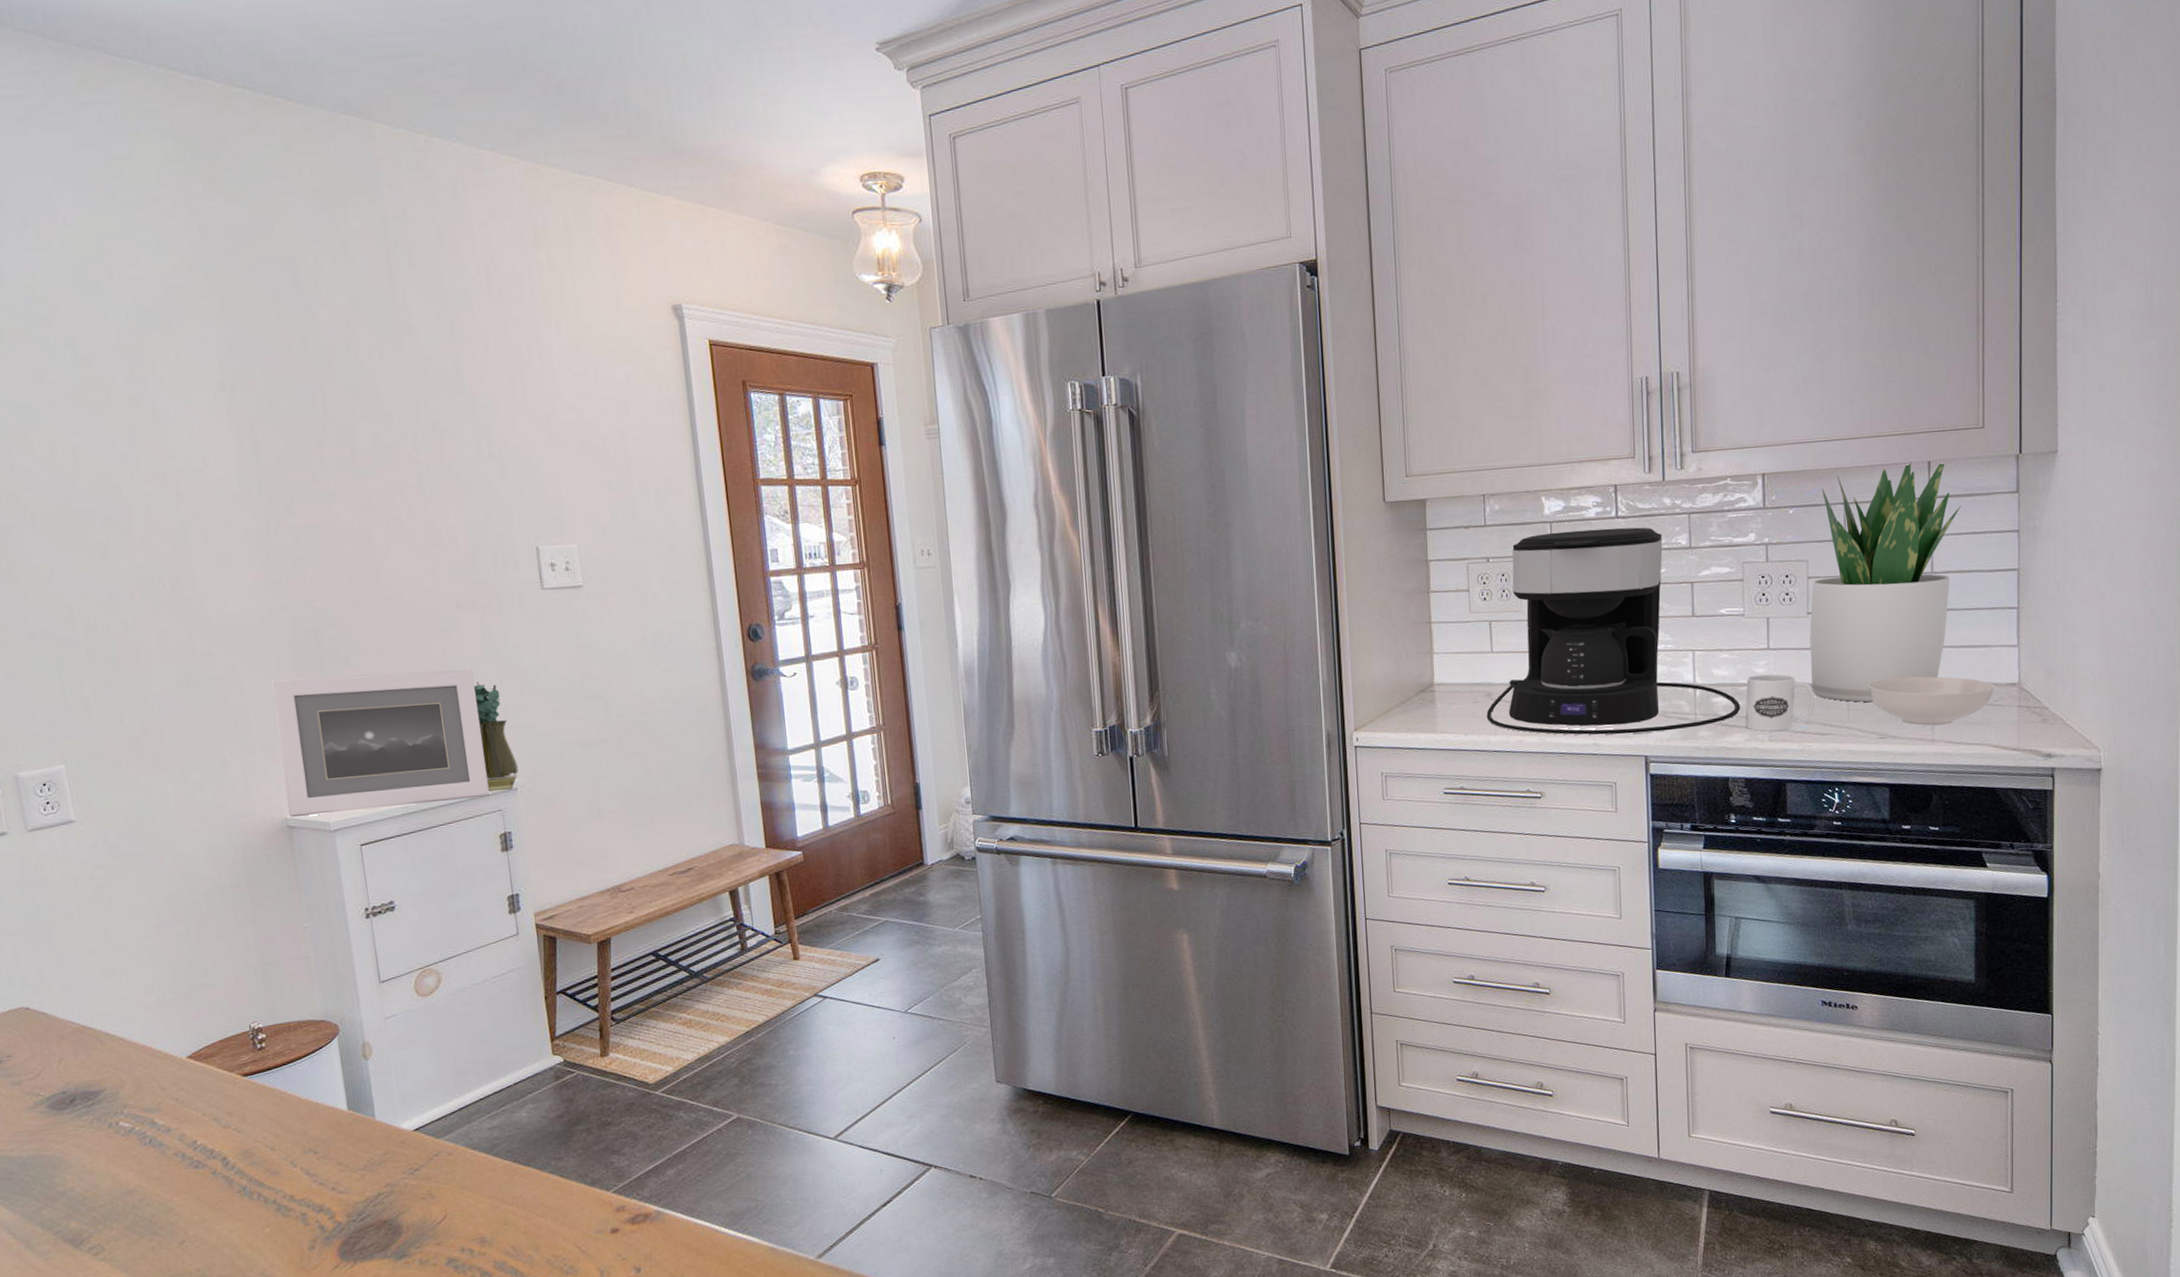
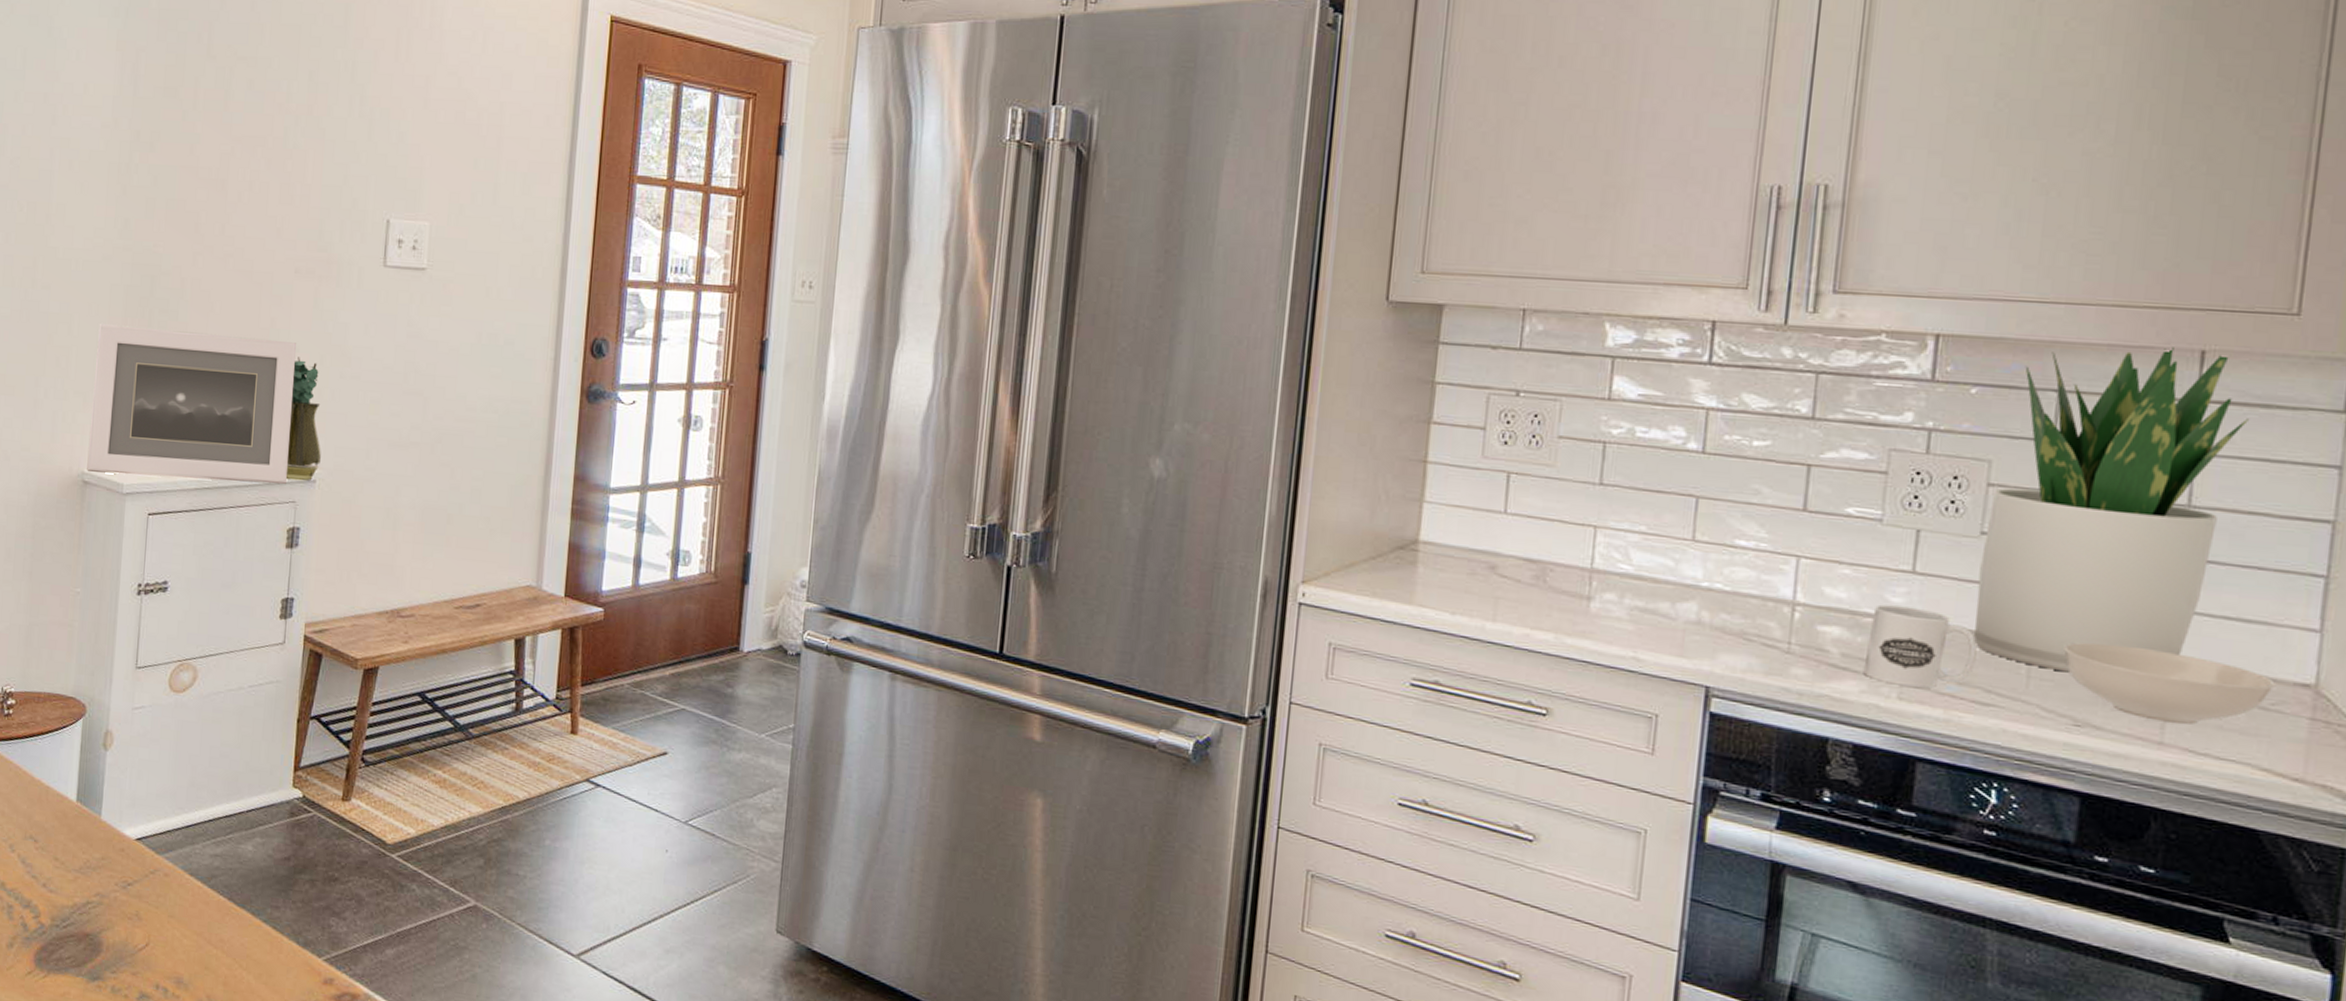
coffee maker: present [1486,527,1741,736] -> none [1484,370,1860,662]

